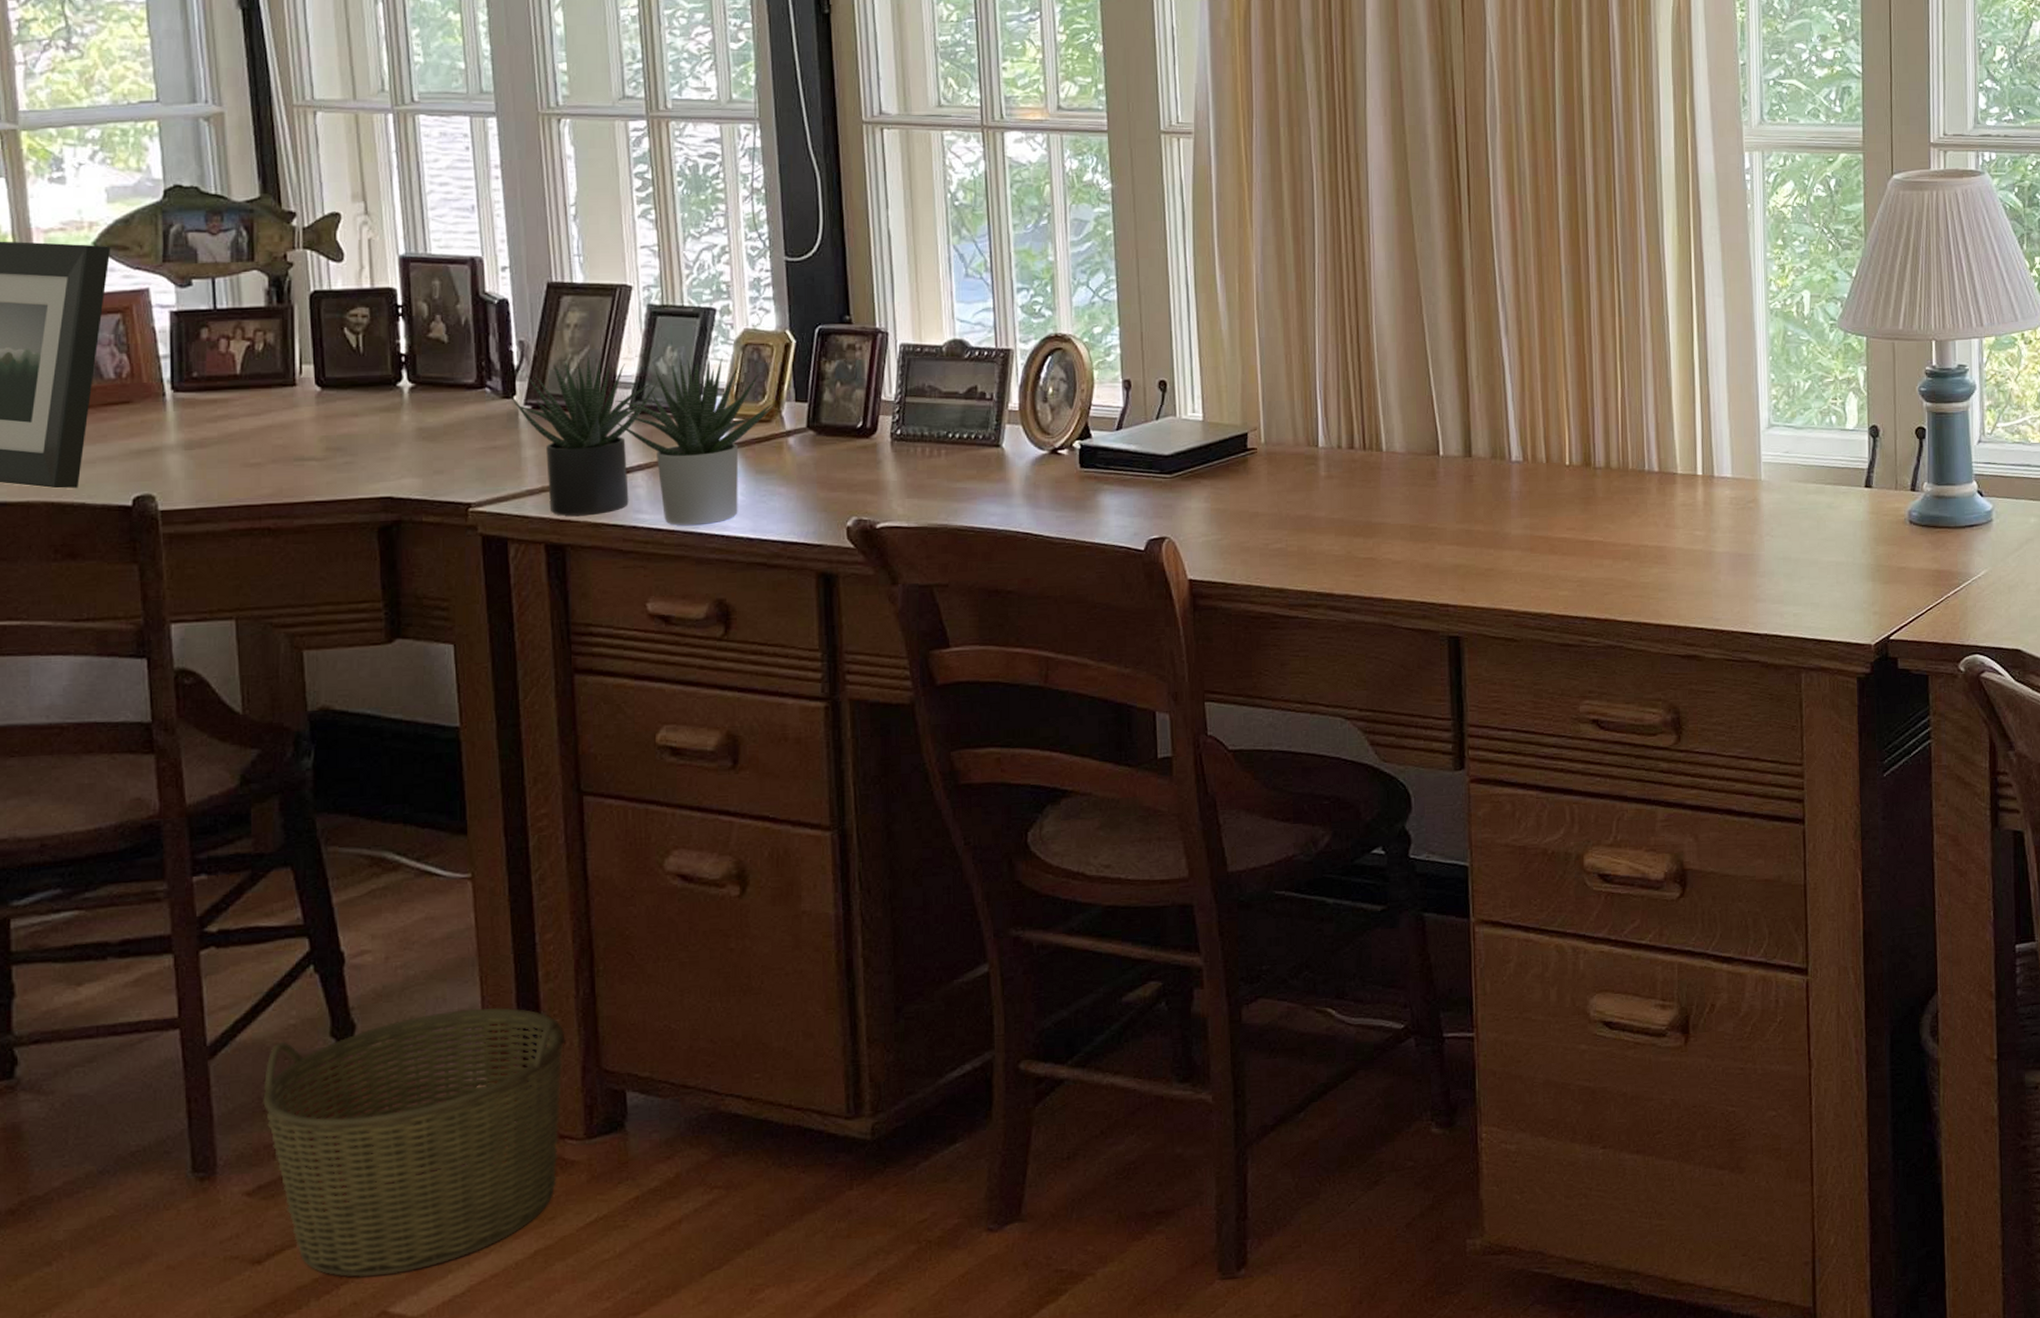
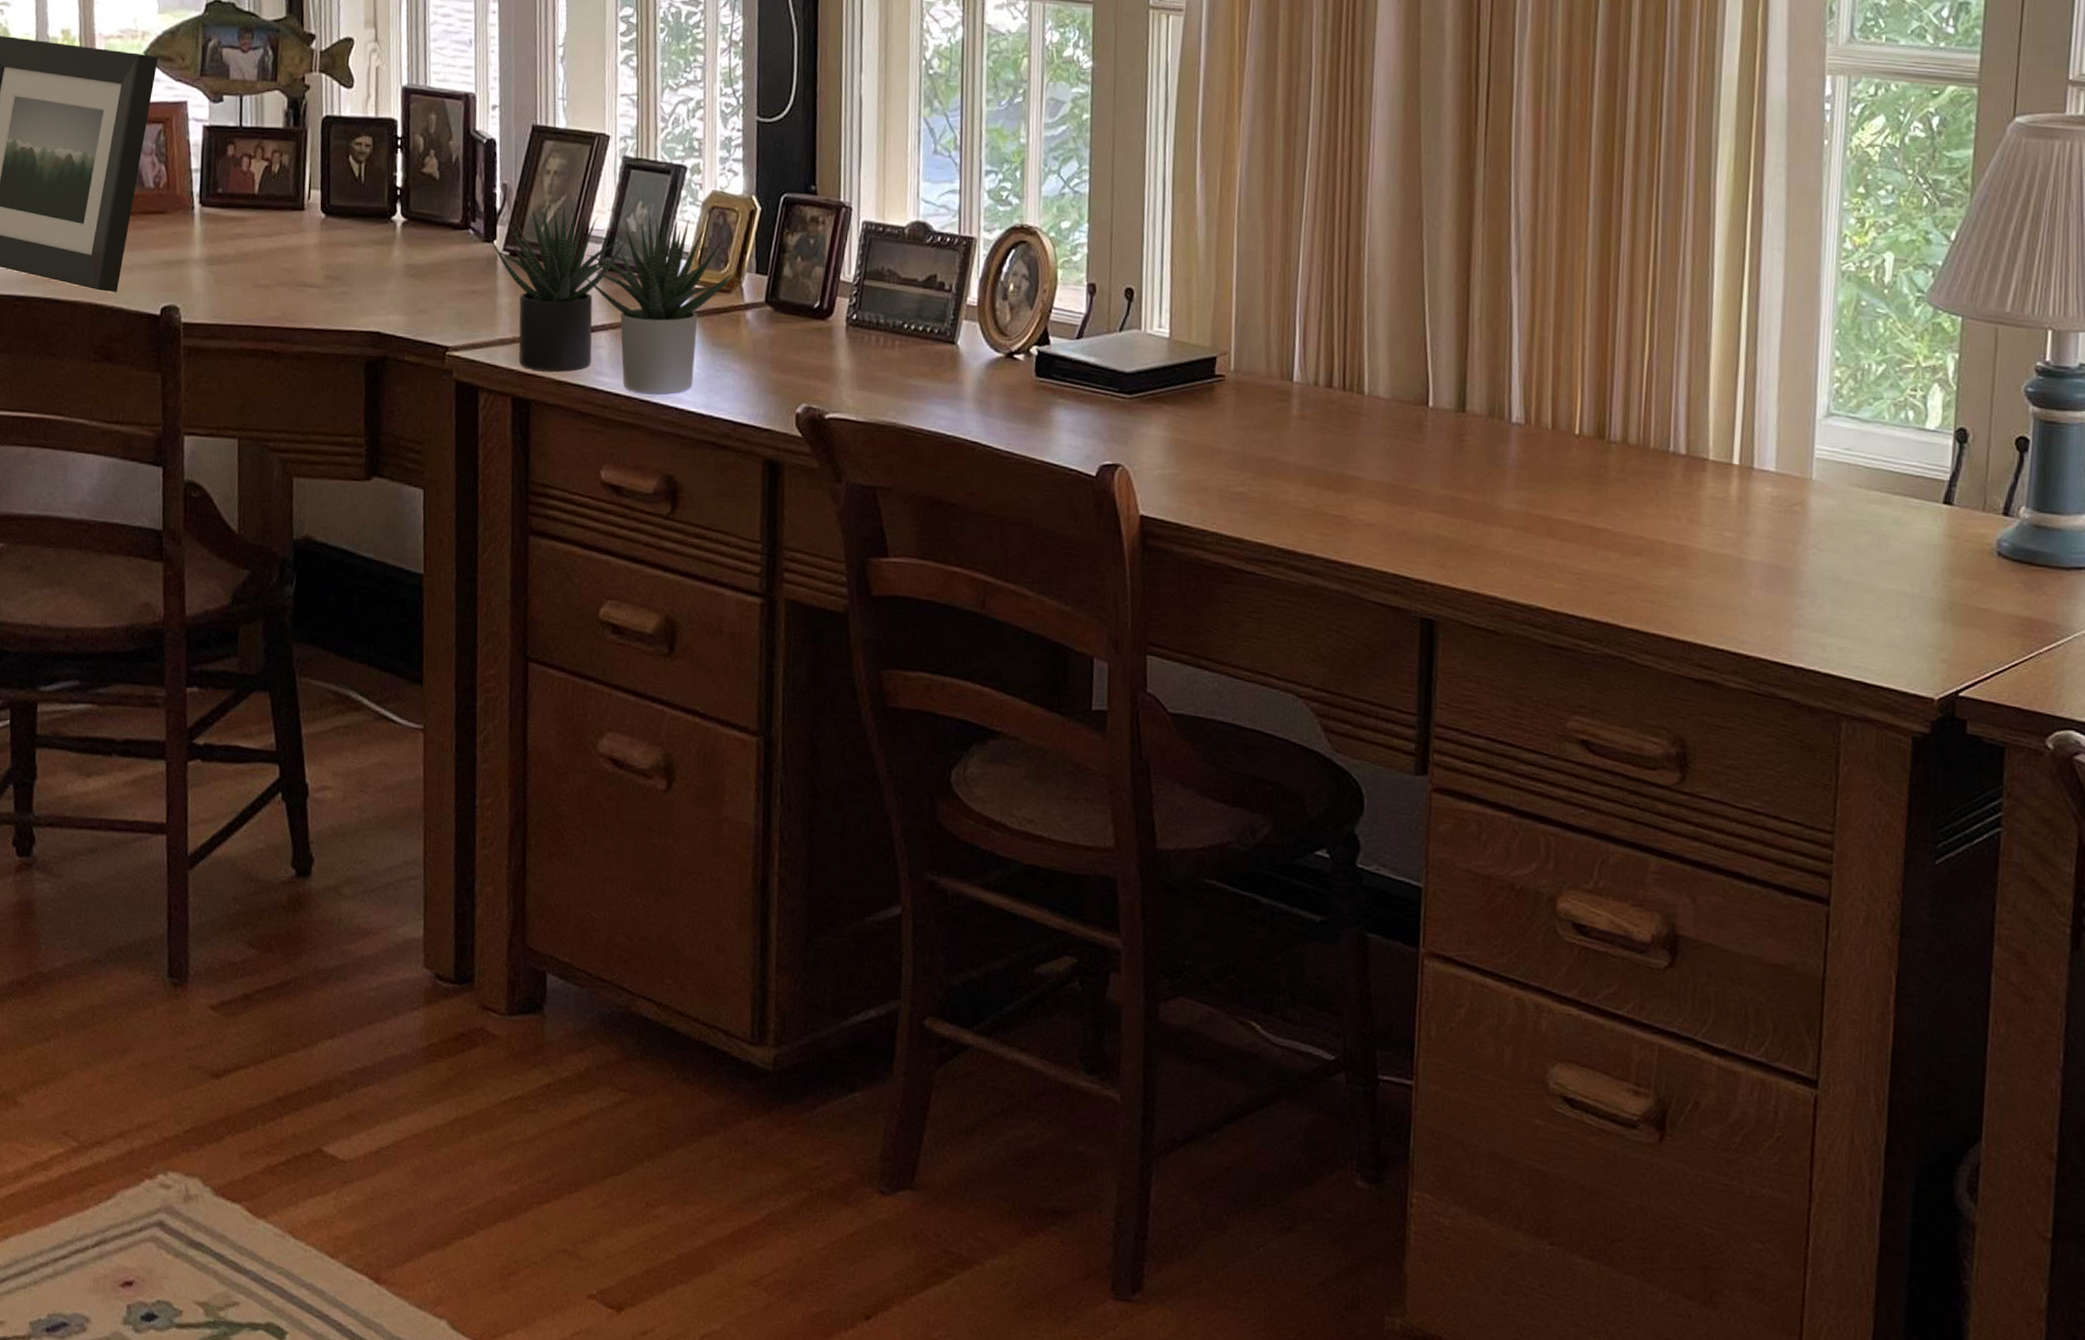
basket: present [262,1007,565,1278] -> none [229,860,496,1115]

